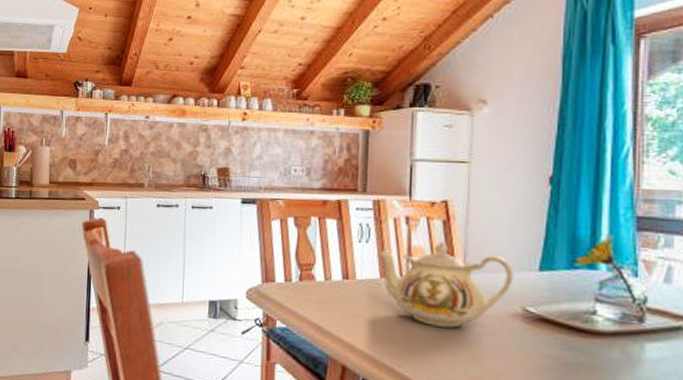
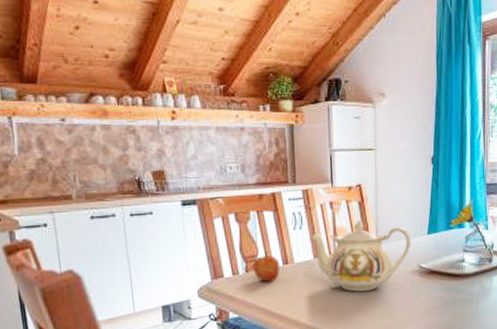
apple: none [307,262,339,296] -> present [252,252,280,282]

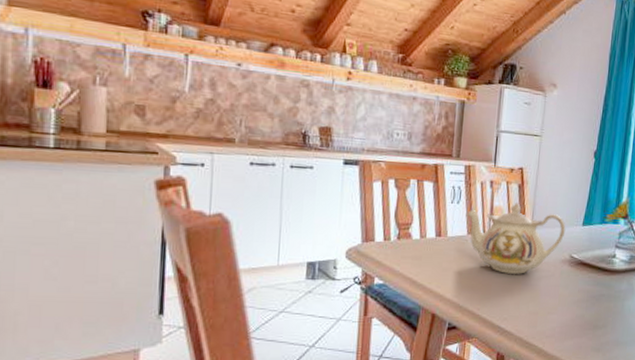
apple: present [252,252,280,282] -> none [405,221,433,252]

